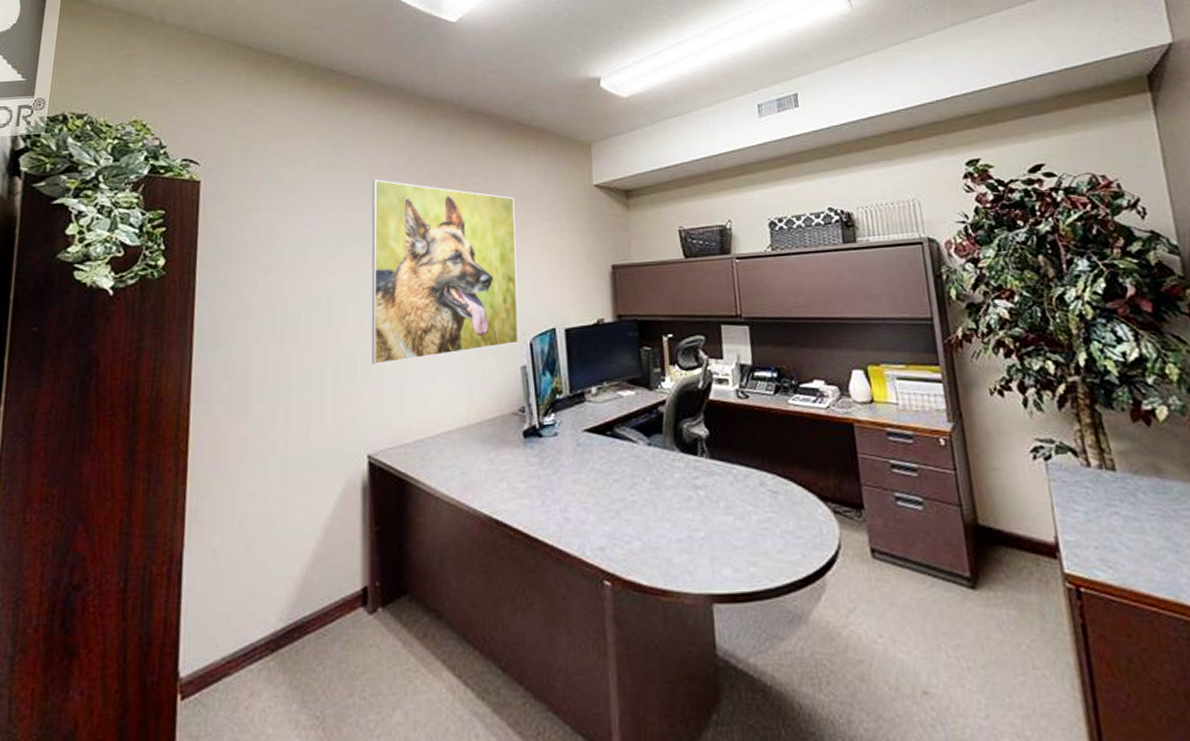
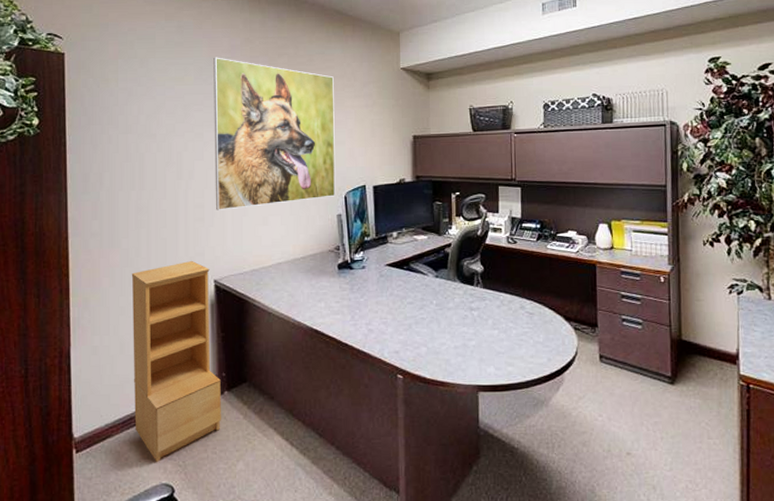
bookshelf: none [260,431,373,712] -> present [131,261,221,462]

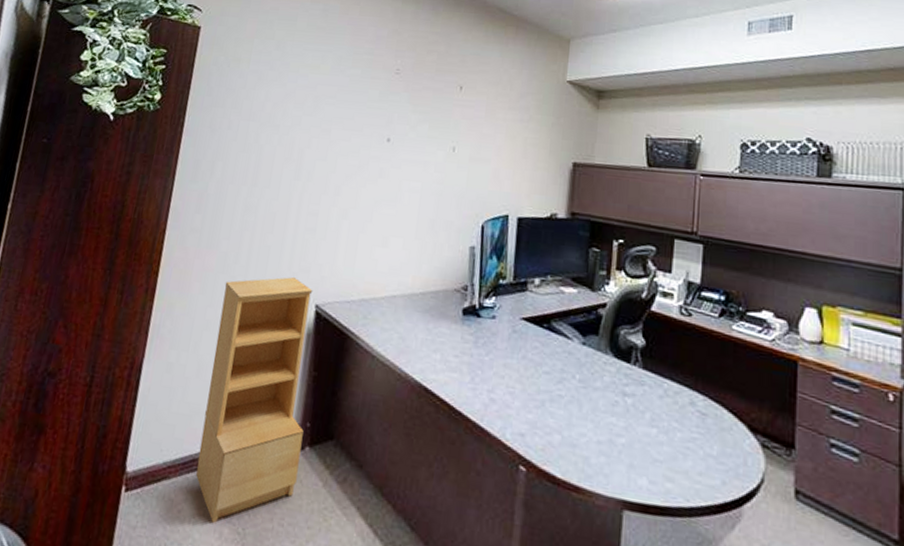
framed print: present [213,57,336,210] -> none [330,47,487,224]

